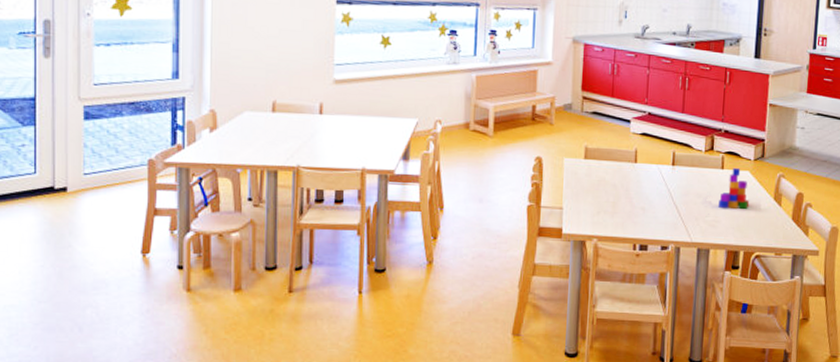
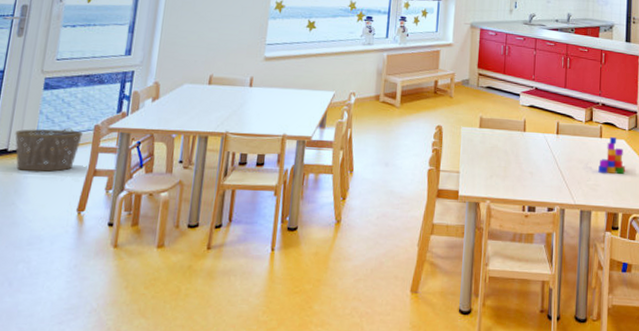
basket: none [60,162,136,212] -> present [15,127,83,172]

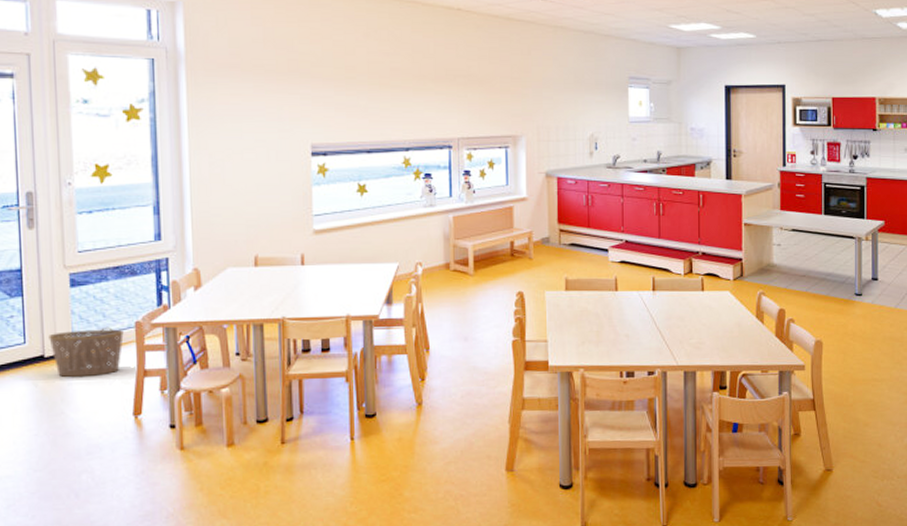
toy blocks: present [598,136,626,174] -> none [702,288,732,329]

